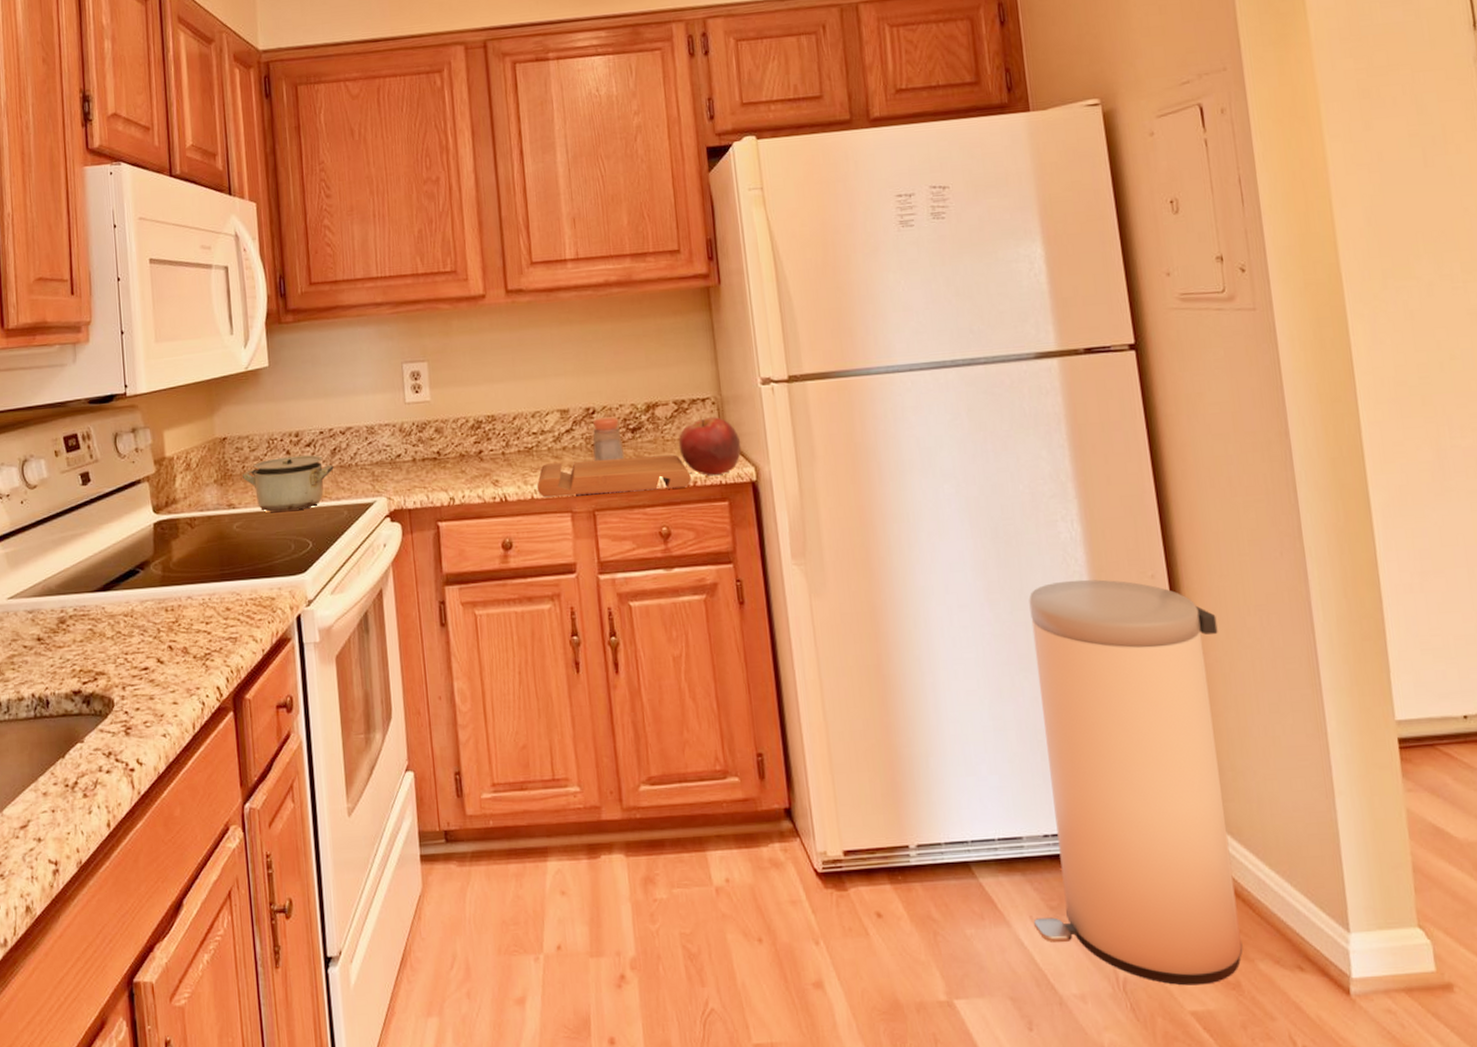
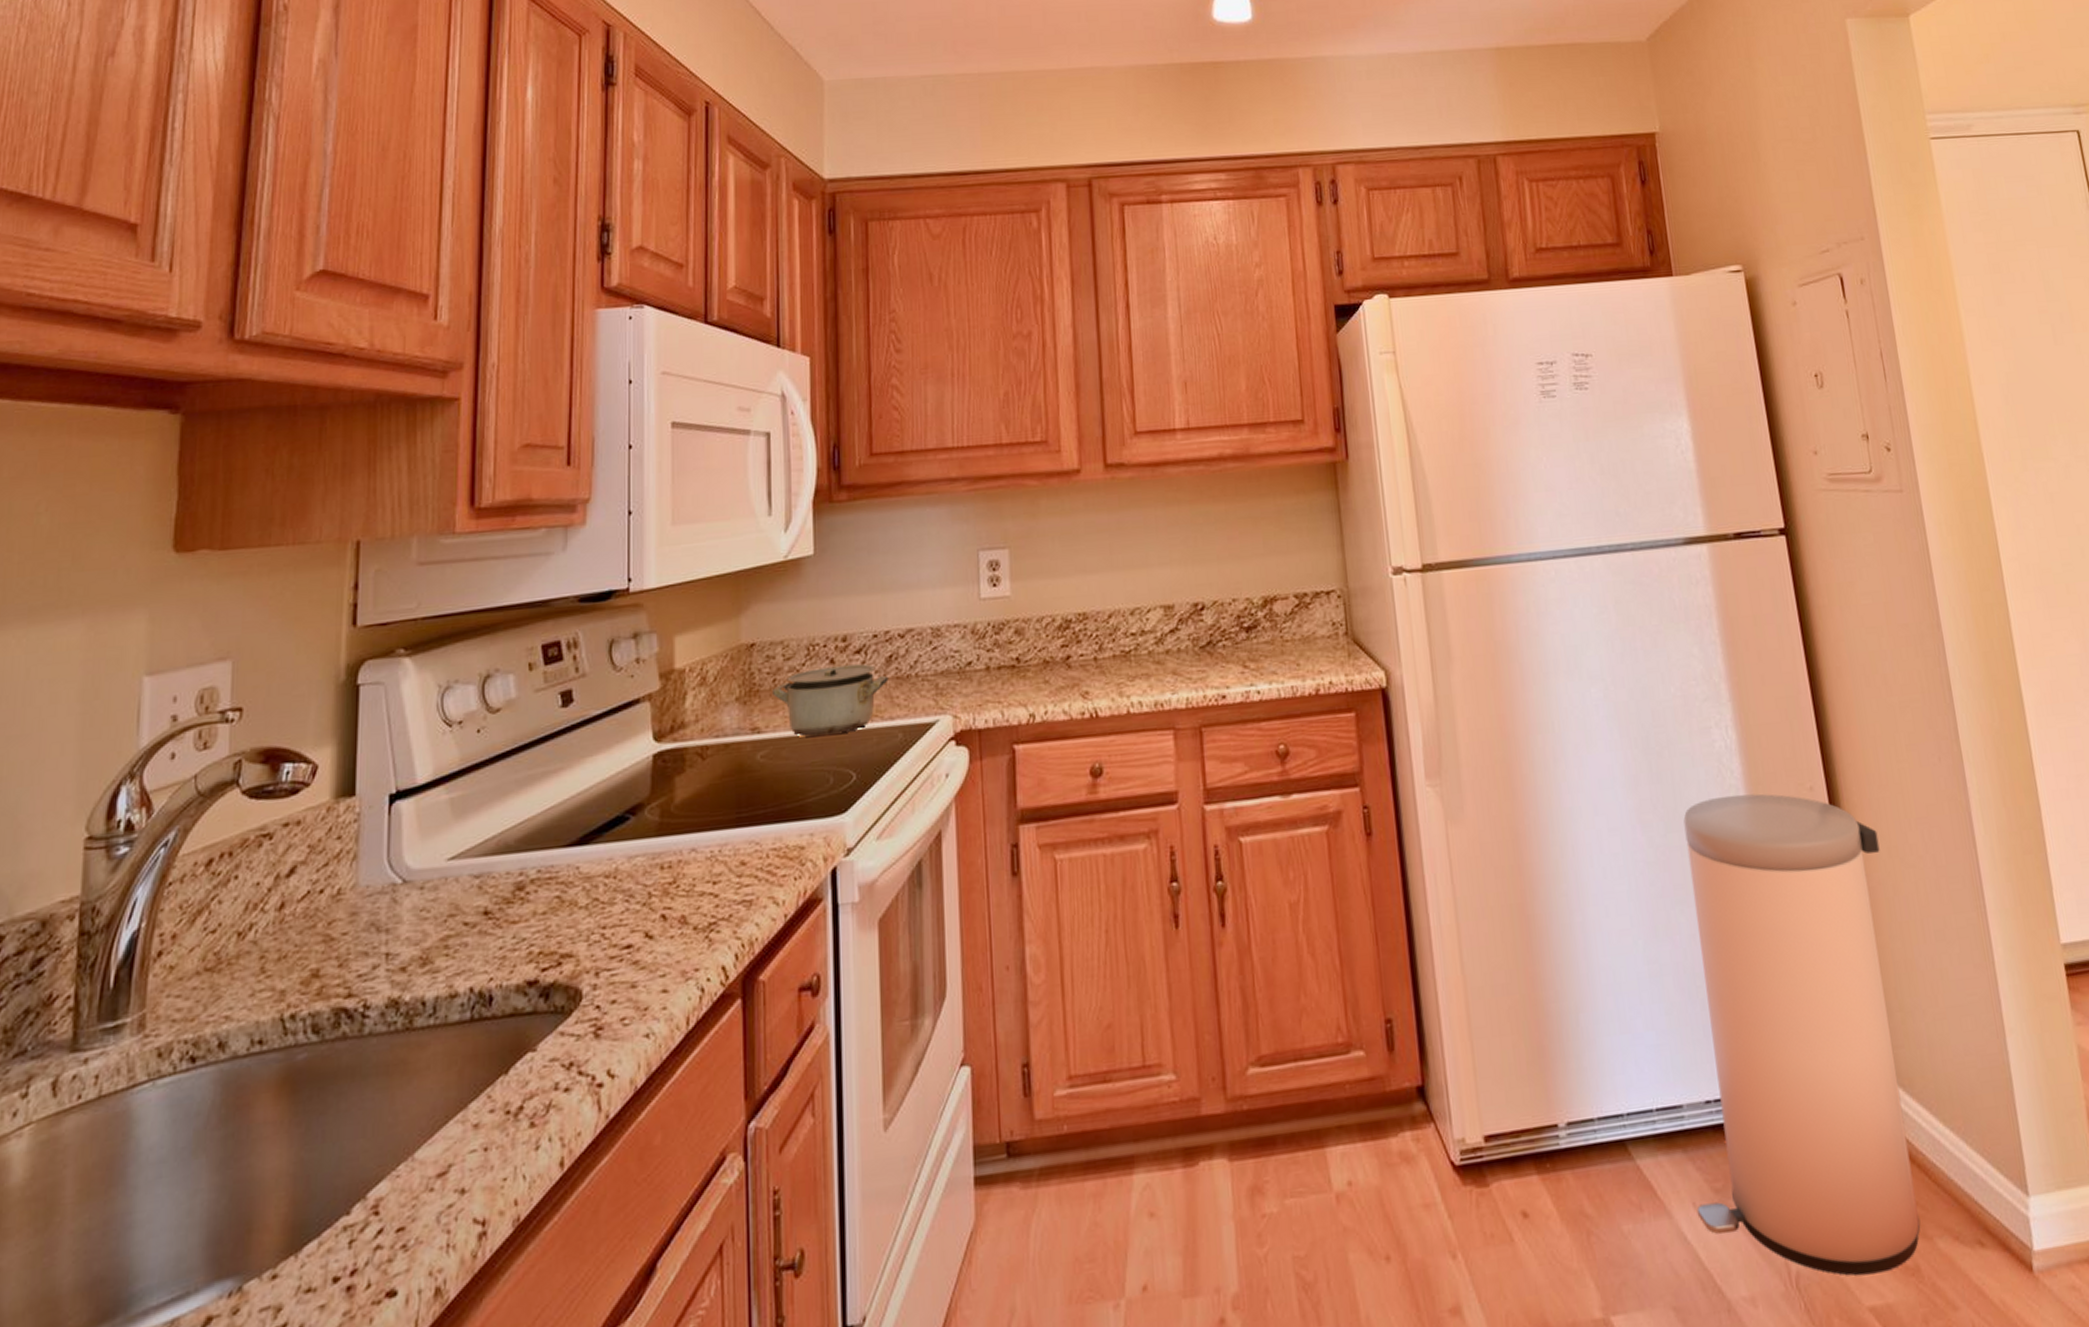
cutting board: present [537,454,691,497] -> none [1134,657,1313,712]
salt shaker: present [592,416,625,461] -> none [1200,613,1238,667]
fruit: present [678,416,741,475] -> none [1299,612,1370,682]

